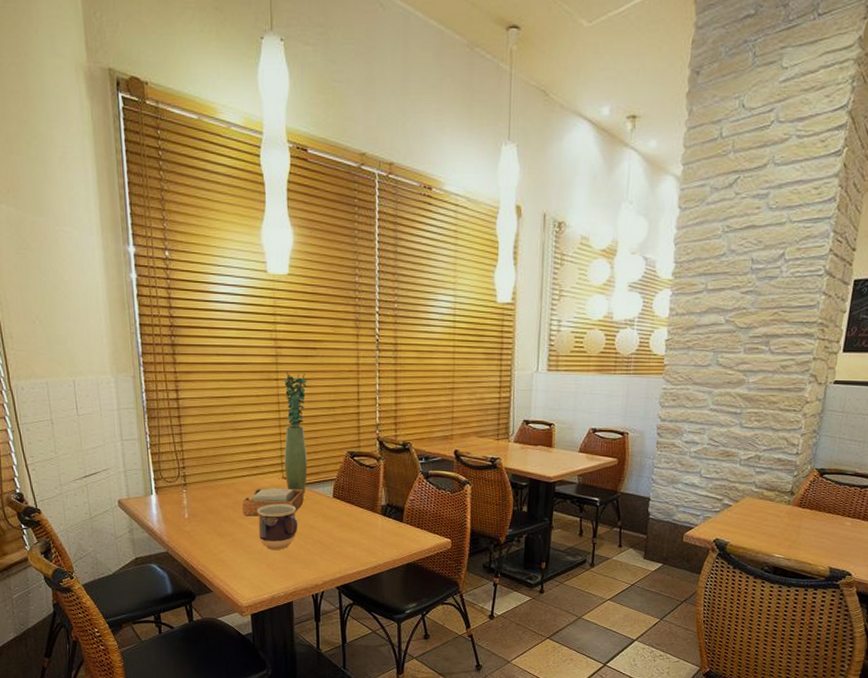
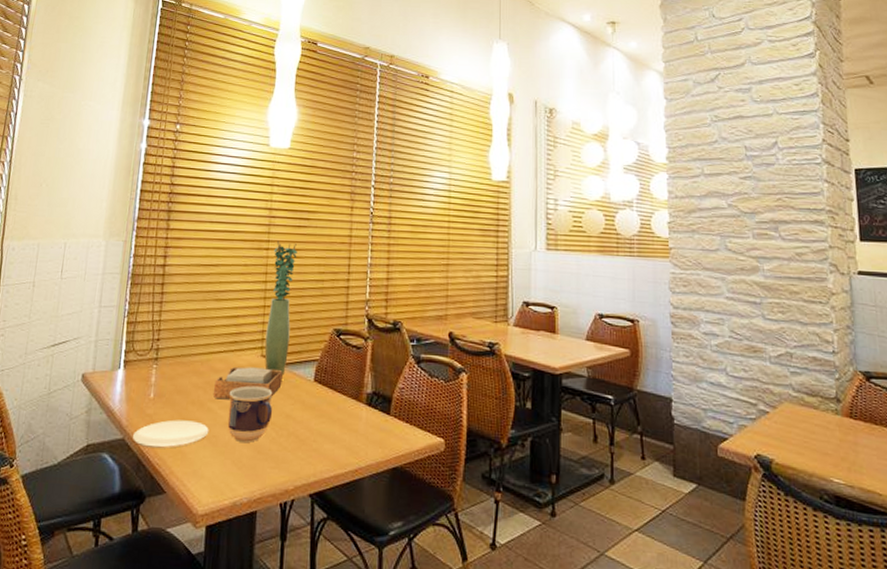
plate: none [175,534,243,559] -> present [133,419,209,449]

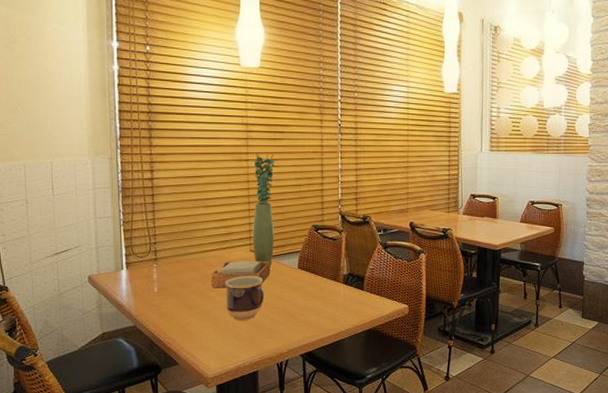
plate: present [133,419,209,449] -> none [143,307,211,332]

